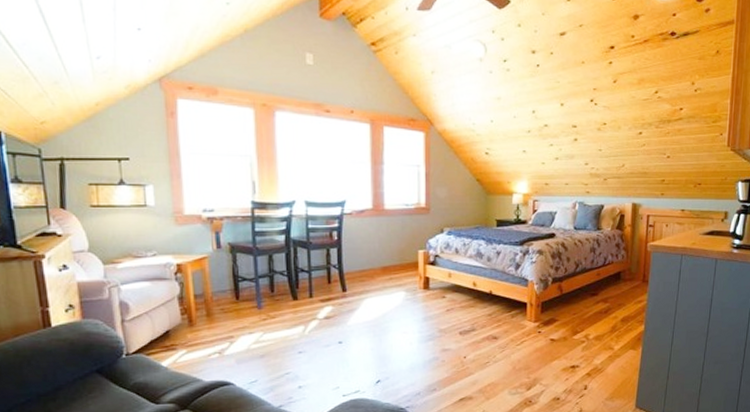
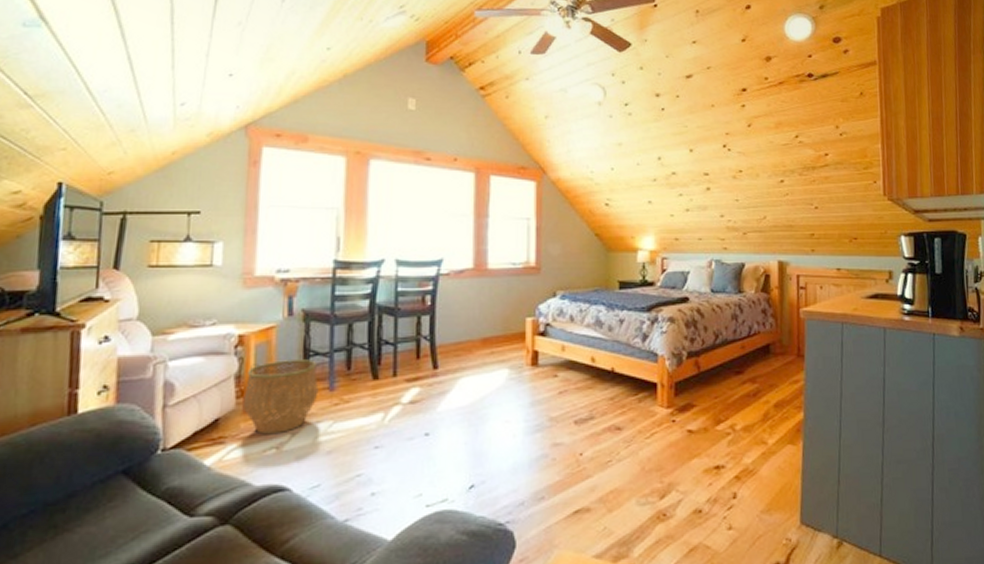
basket: none [187,284,249,343] -> present [242,359,319,435]

